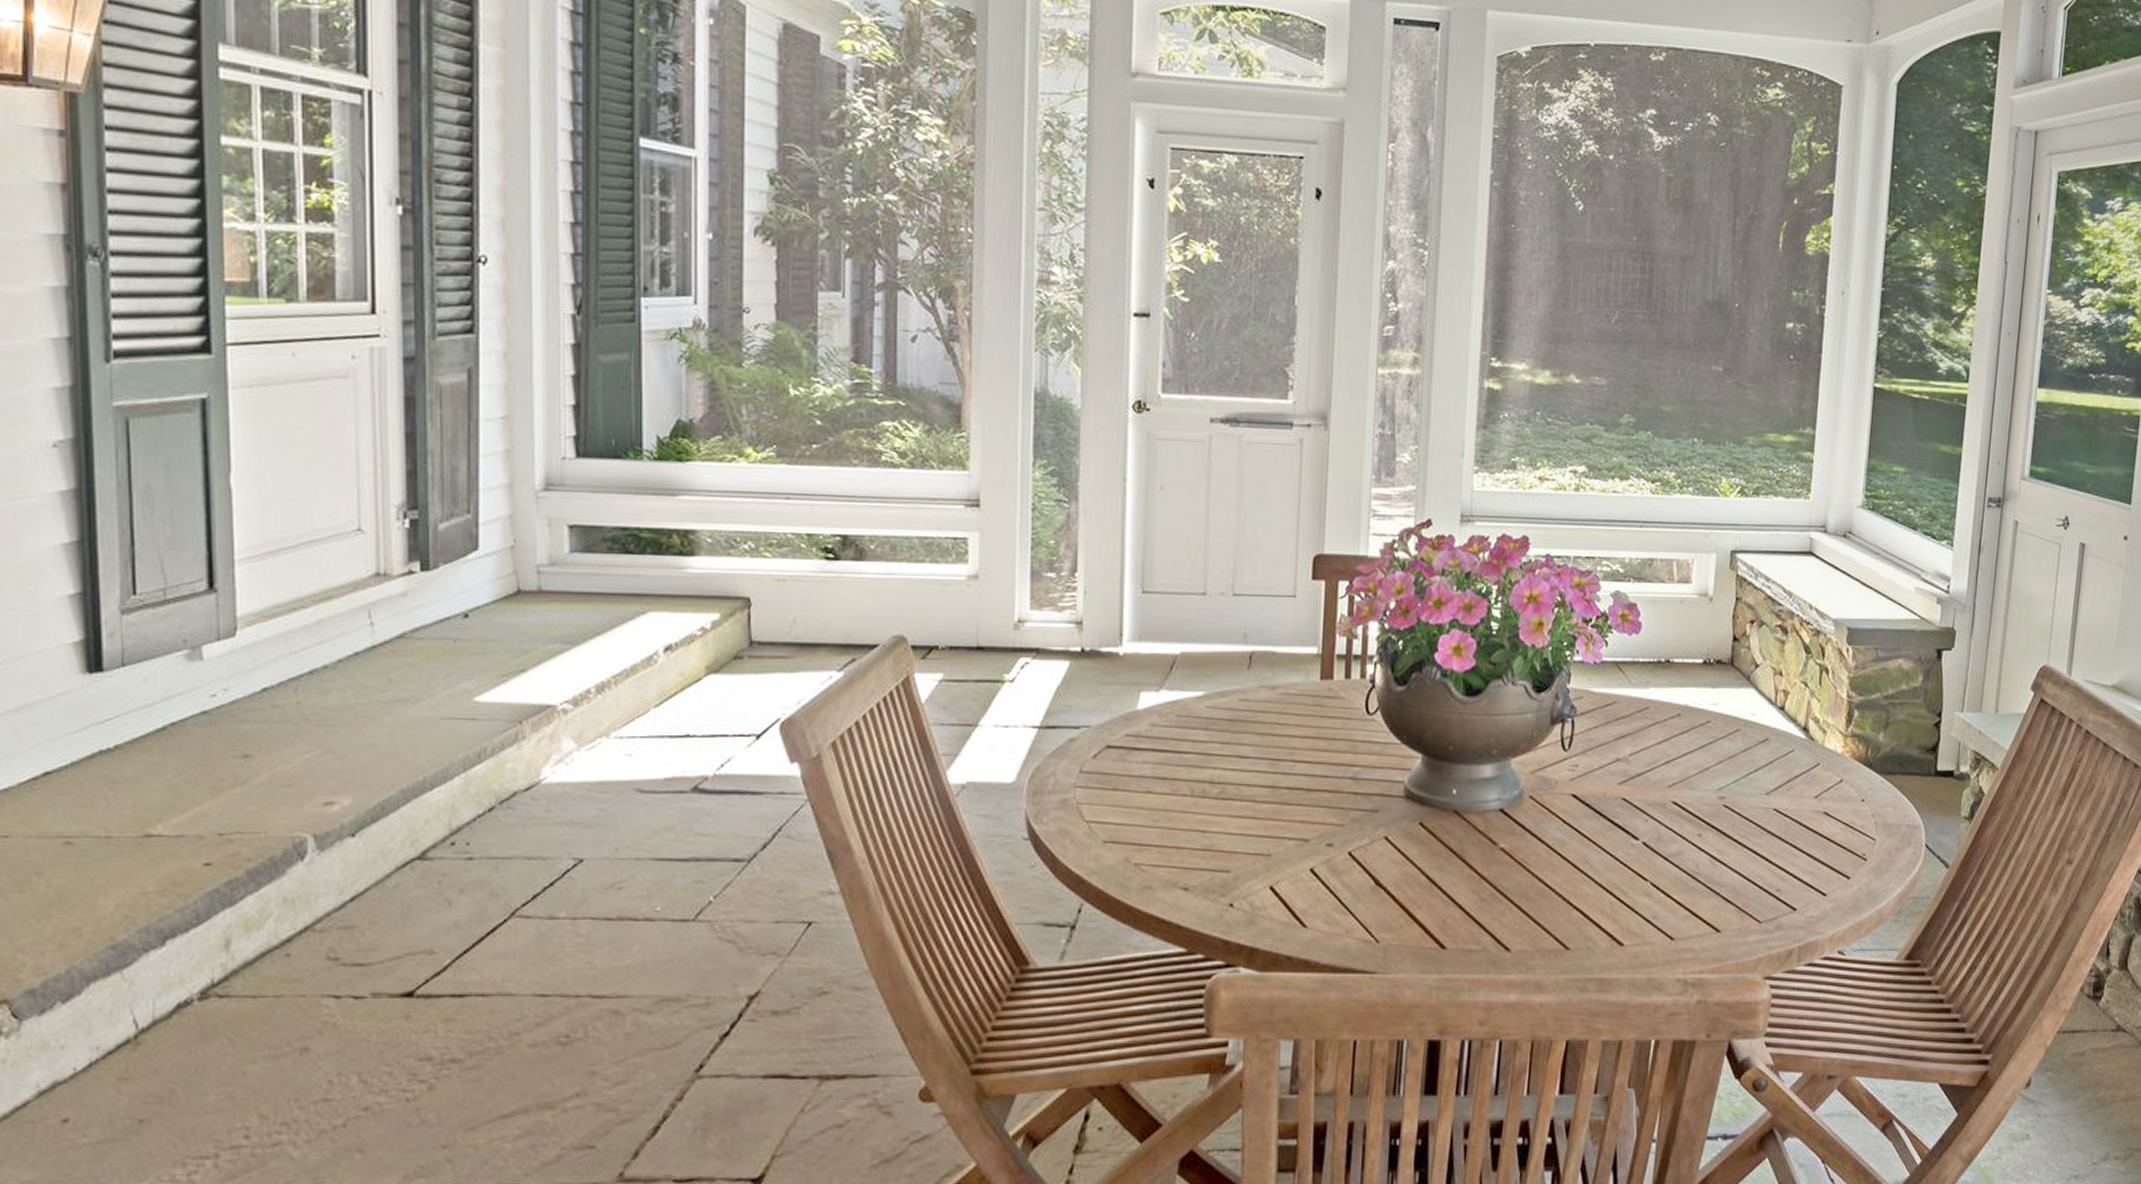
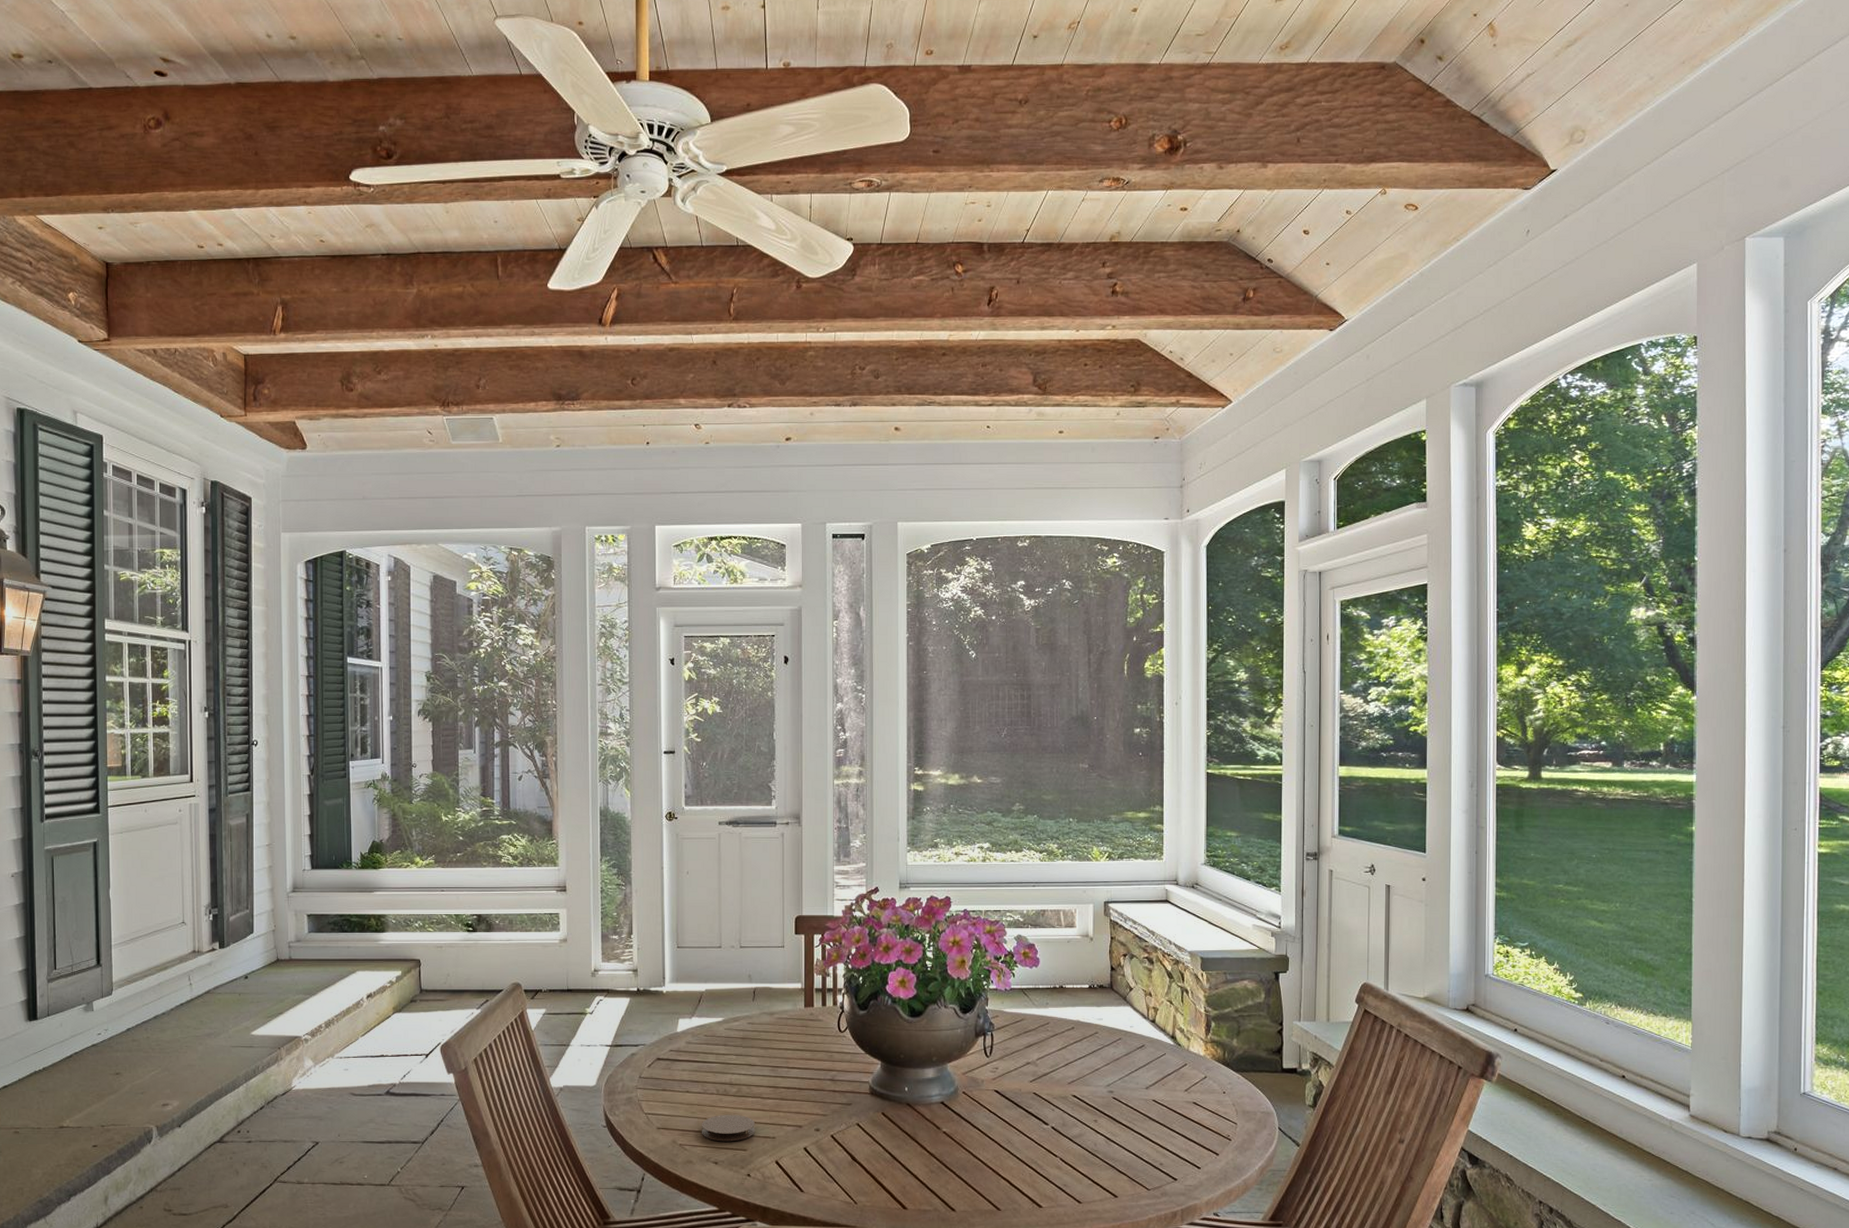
coaster: none [1166,823,1244,860] -> present [701,1114,756,1142]

